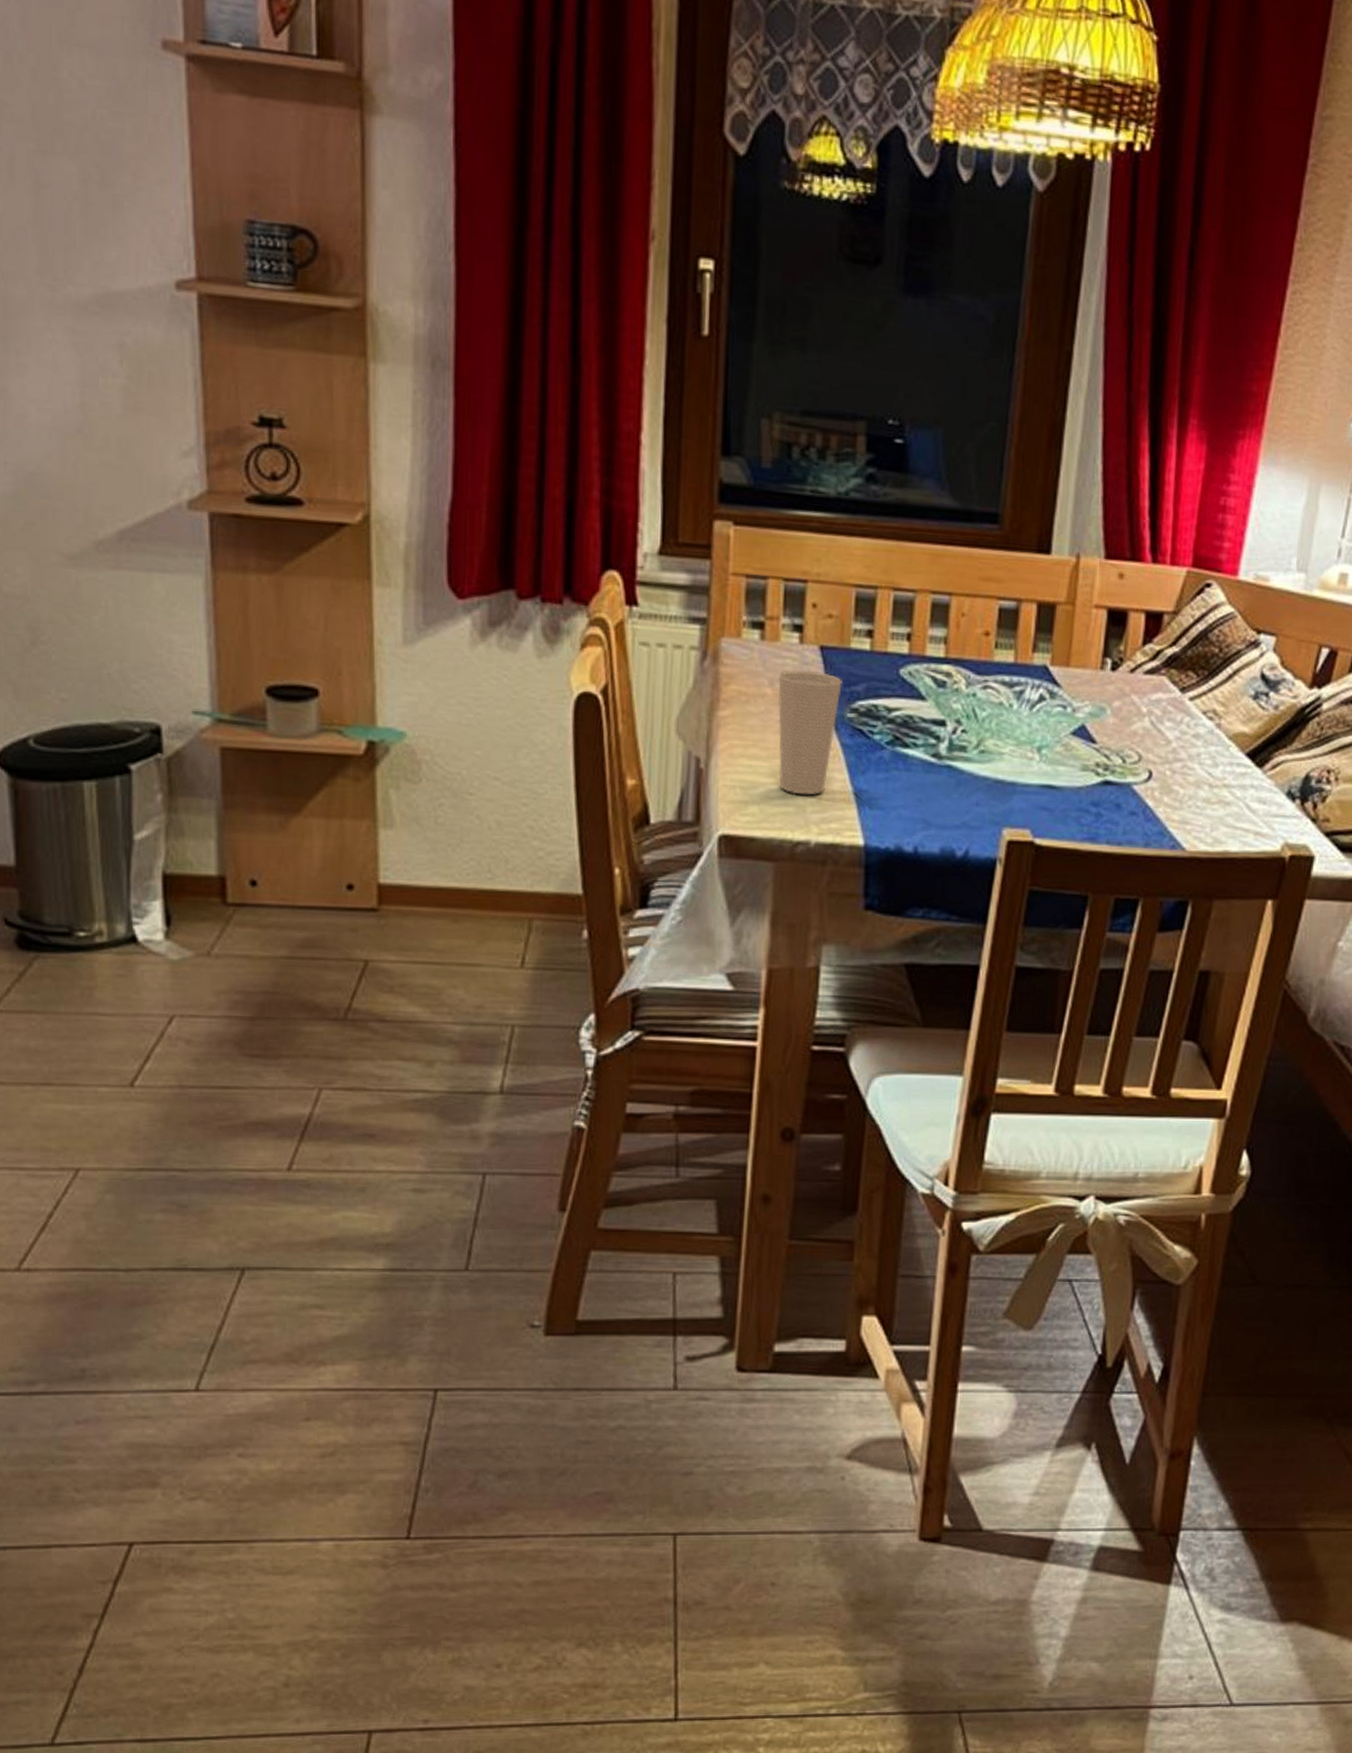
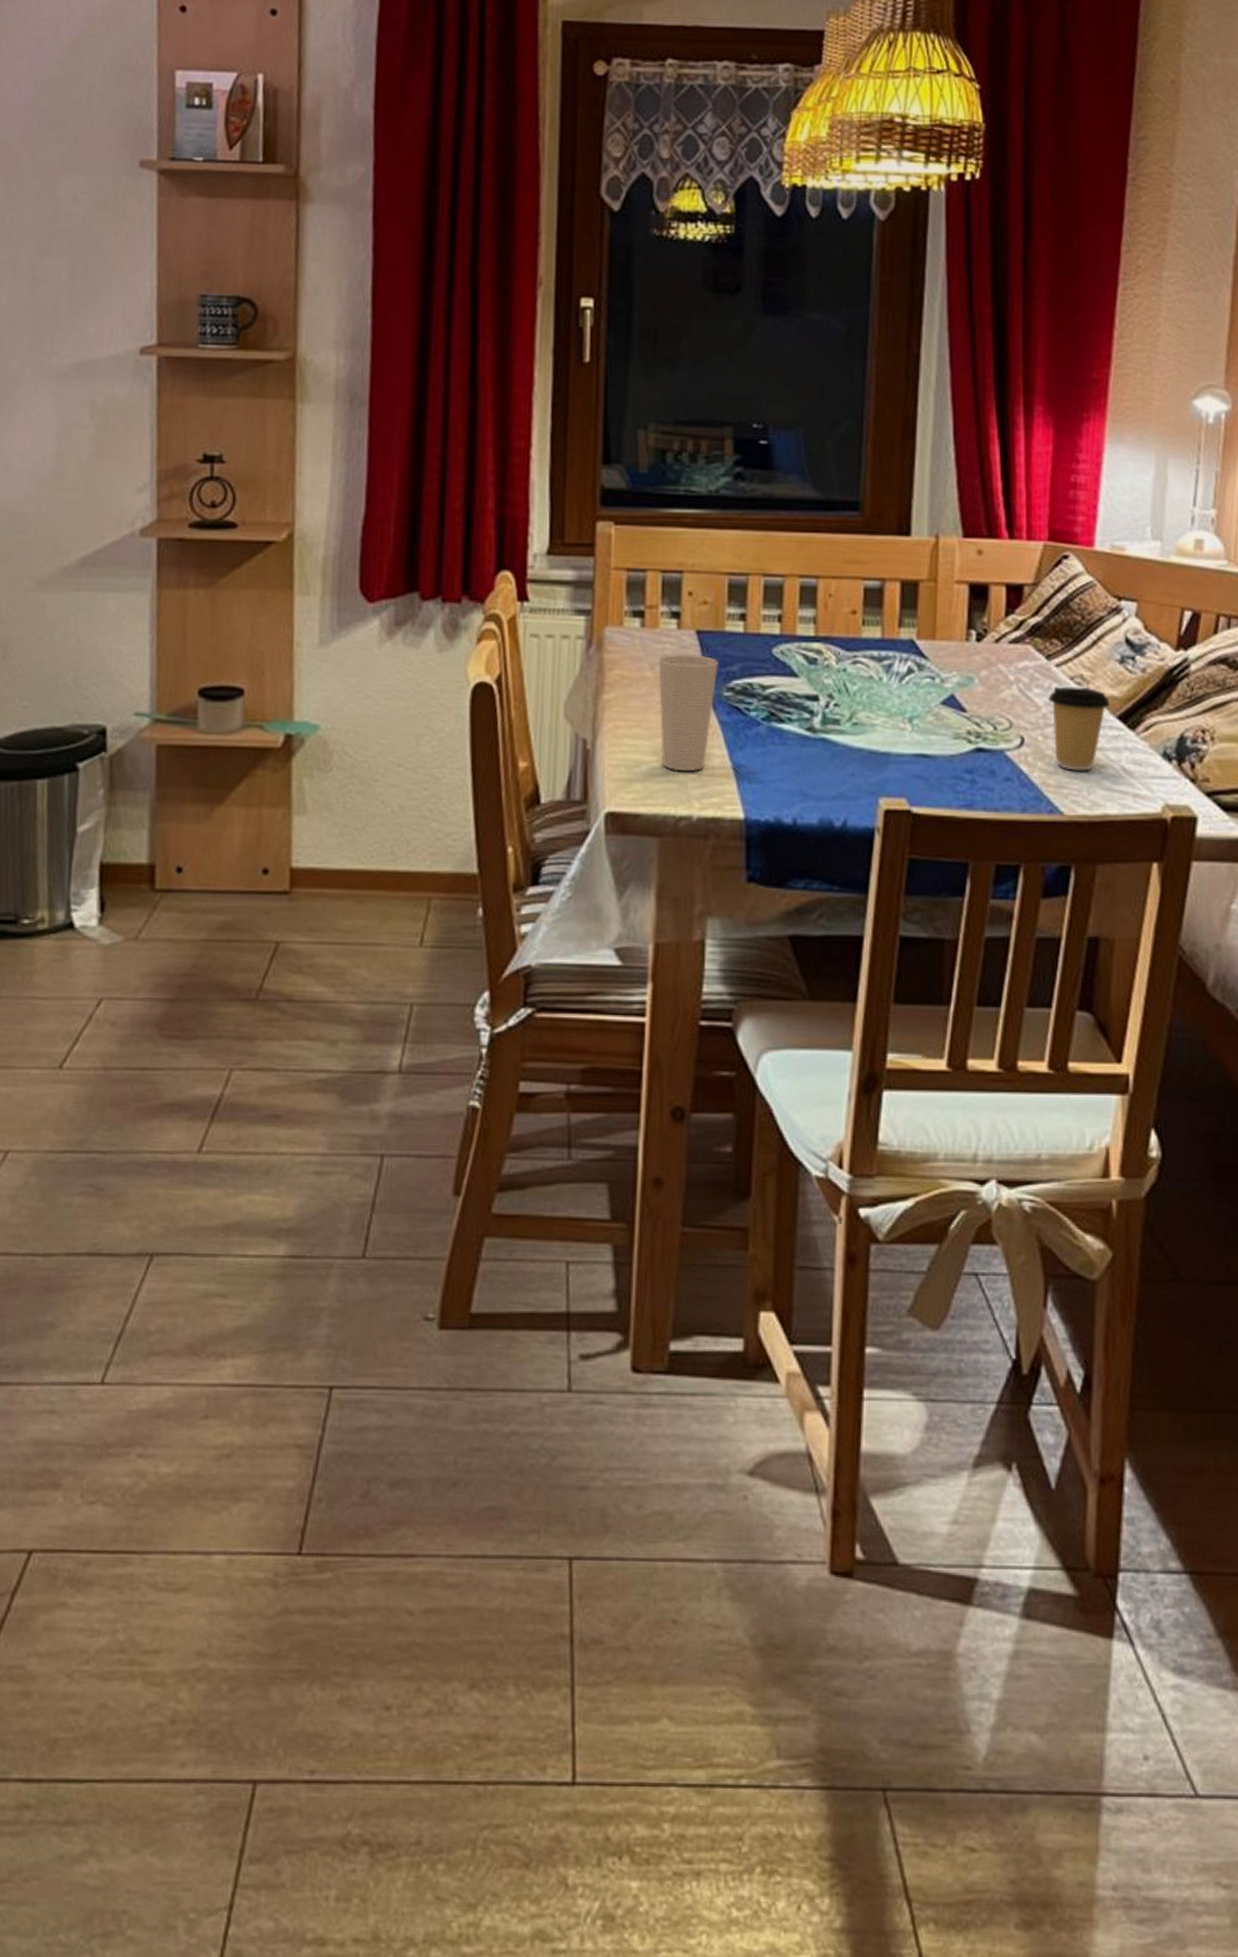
coffee cup: none [1179,721,1241,808] -> present [1048,686,1111,771]

